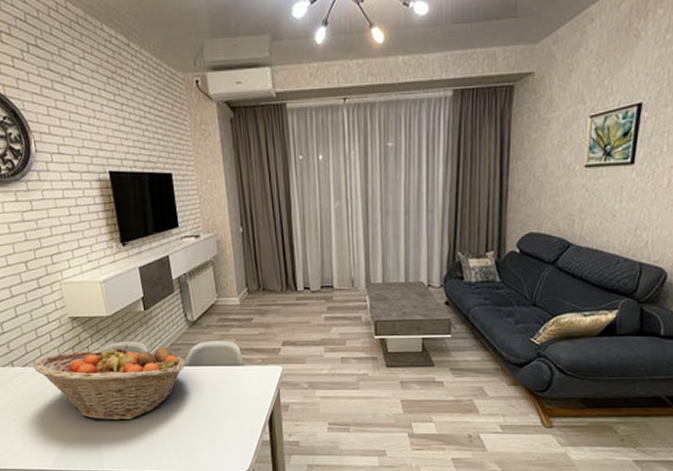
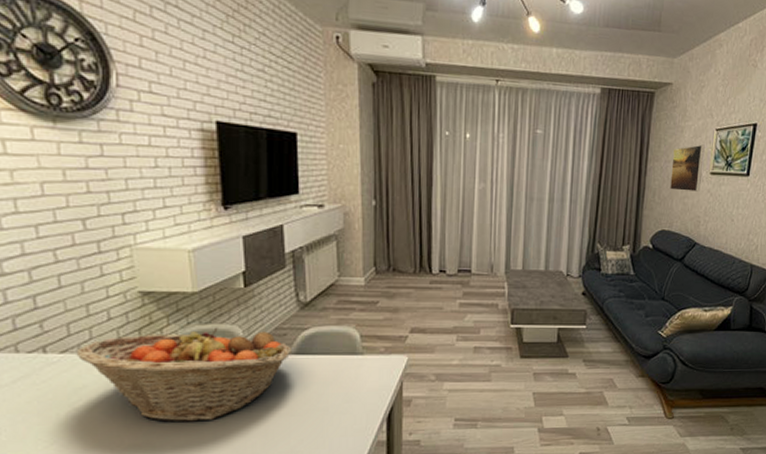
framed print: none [537,135,577,189] -> present [670,144,705,192]

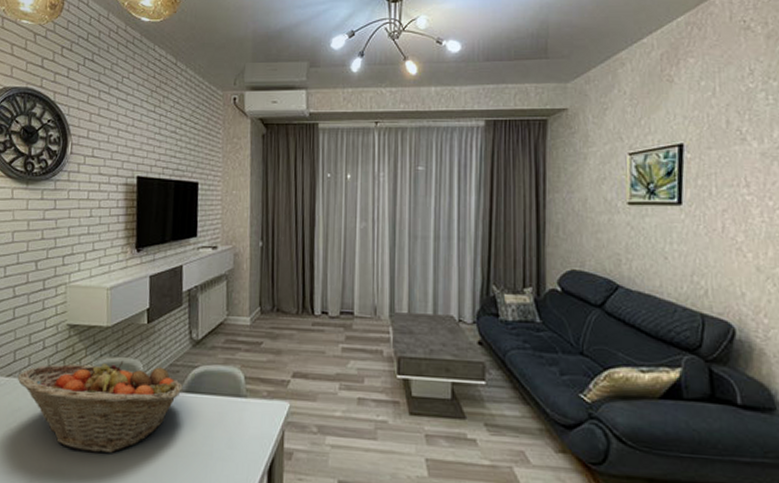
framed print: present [670,144,705,192] -> none [576,171,617,225]

